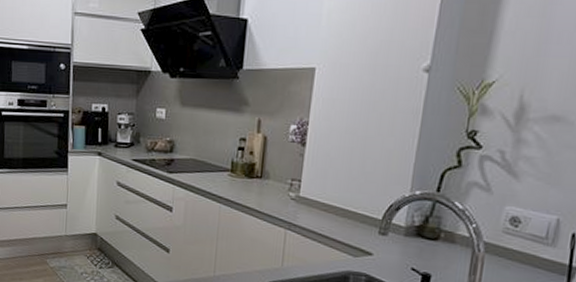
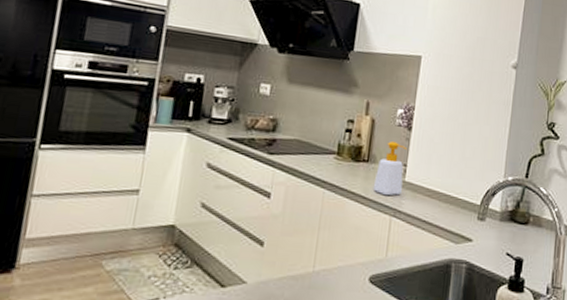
soap bottle: none [267,158,302,211] -> present [372,142,408,196]

